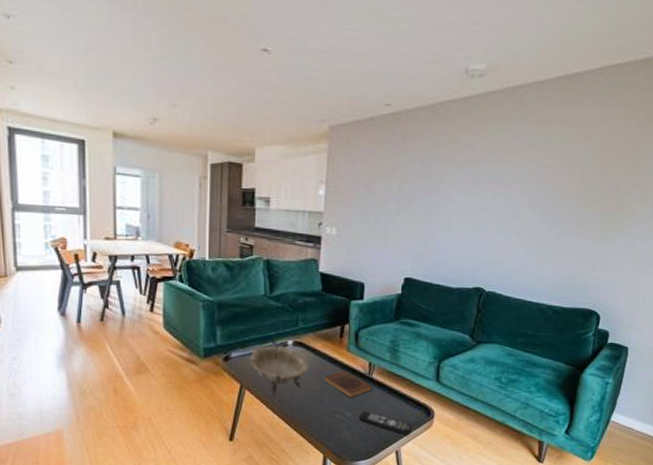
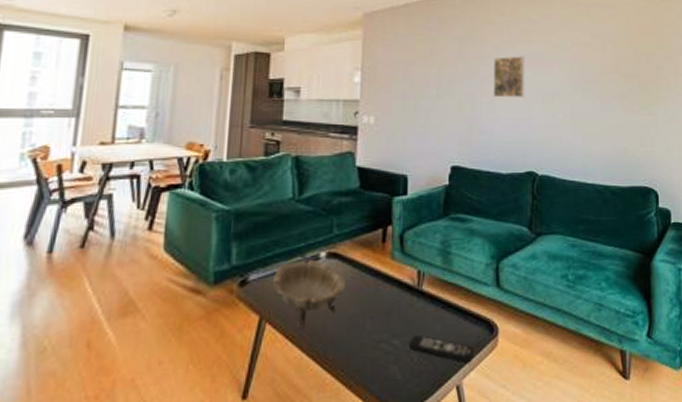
book: present [324,370,373,398] -> none [364,284,424,320]
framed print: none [450,175,487,217] -> present [493,56,525,98]

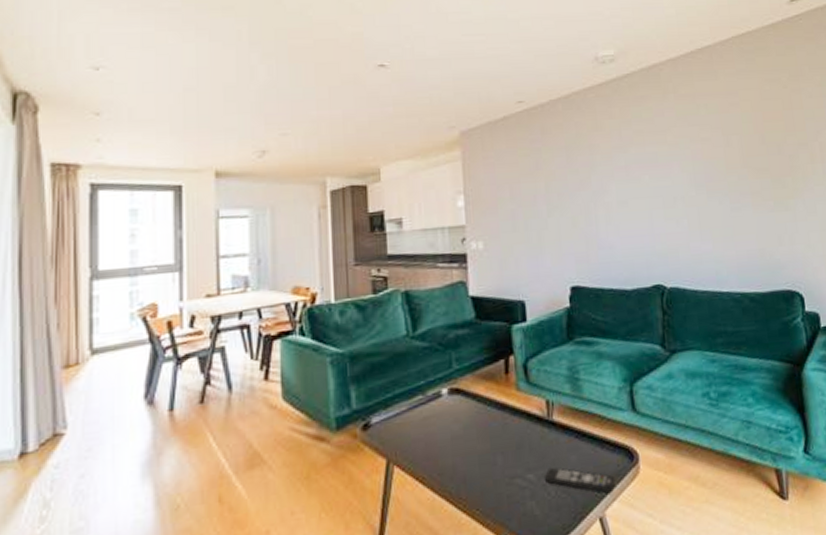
decorative bowl: present [273,259,346,329] -> none [396,396,472,469]
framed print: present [493,56,525,98] -> none [606,160,643,209]

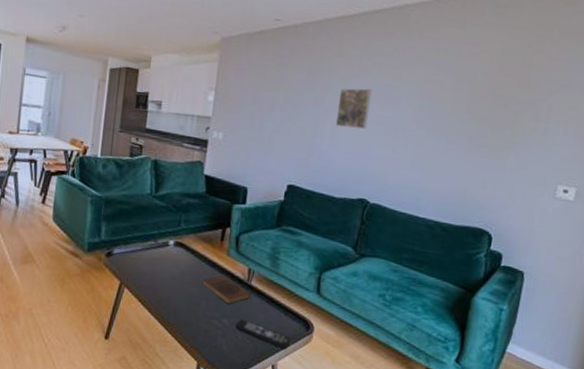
book: none [492,416,556,453] -> present [202,275,251,304]
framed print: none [606,160,643,209] -> present [335,88,372,129]

